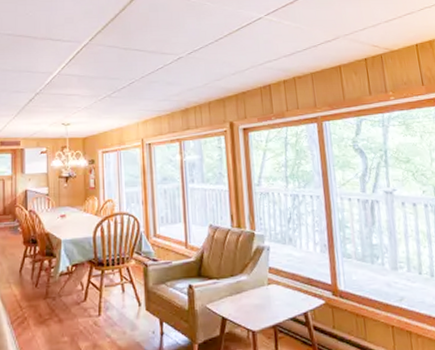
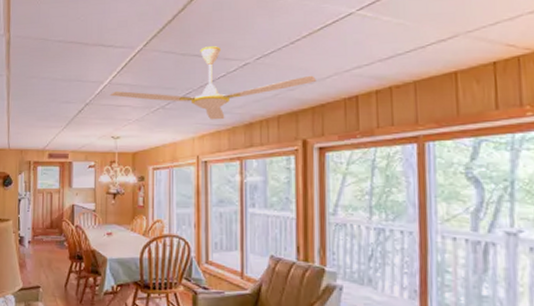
ceiling fan: none [59,42,237,107] -> present [110,46,316,120]

